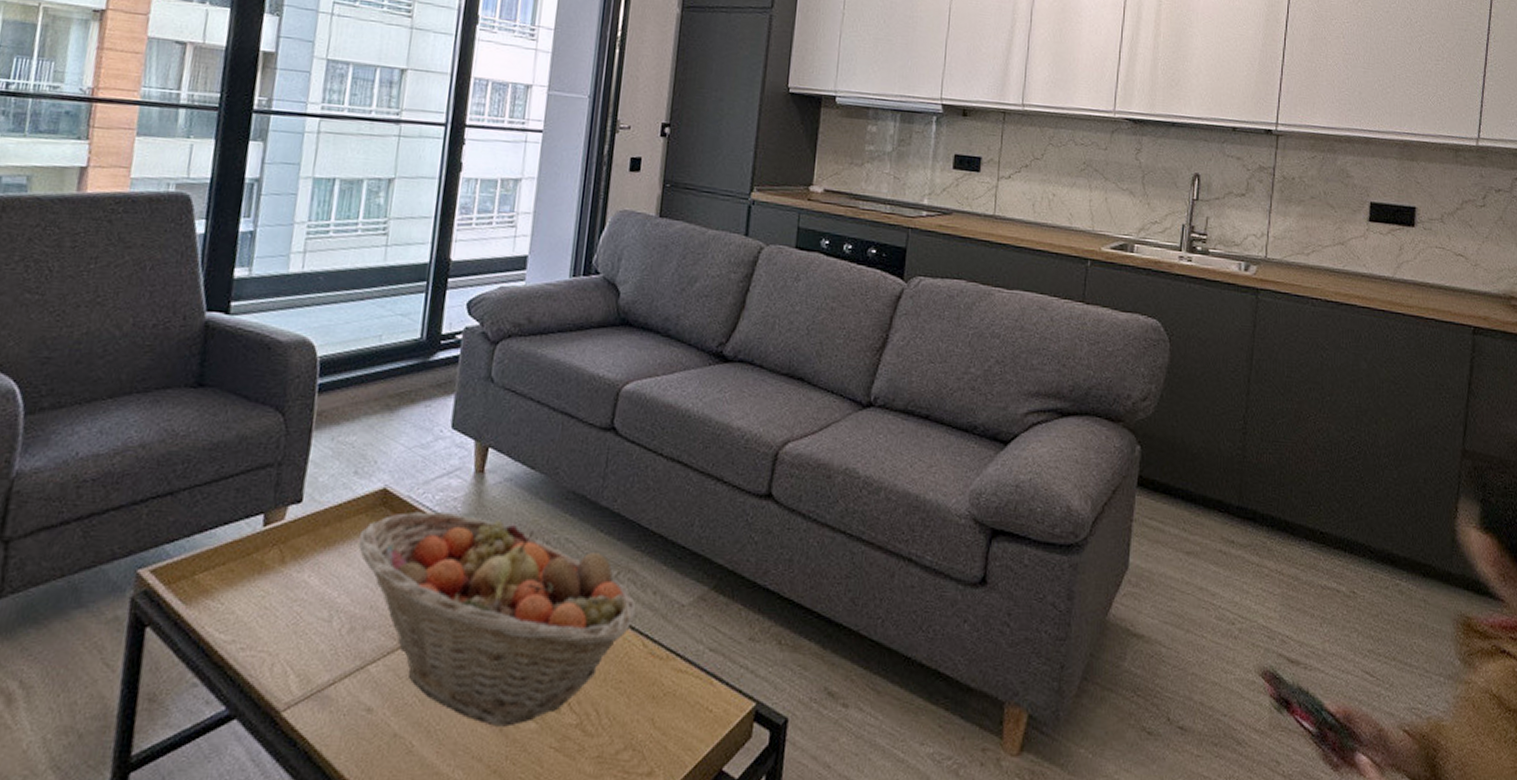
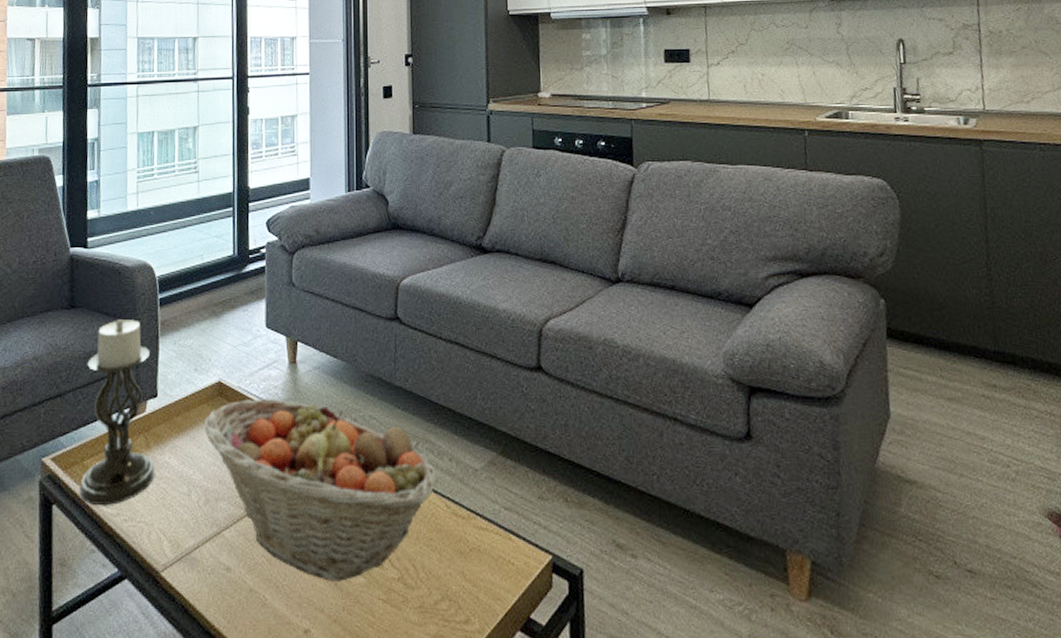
candle holder: none [184,405,299,631] -> present [79,319,155,506]

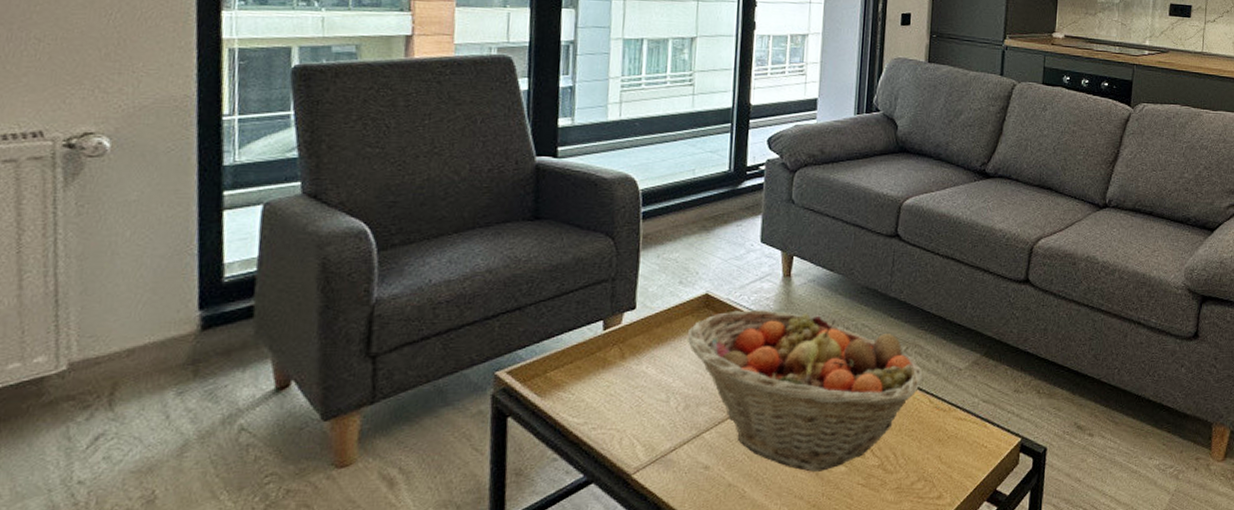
candle holder: present [79,319,155,506] -> none [540,232,630,416]

